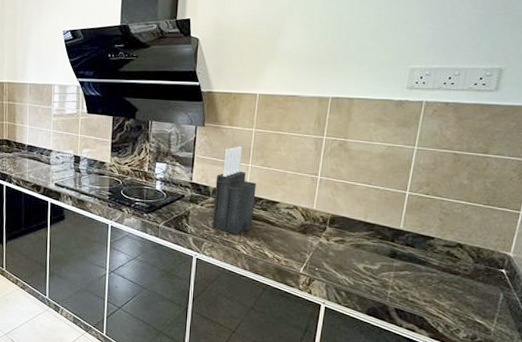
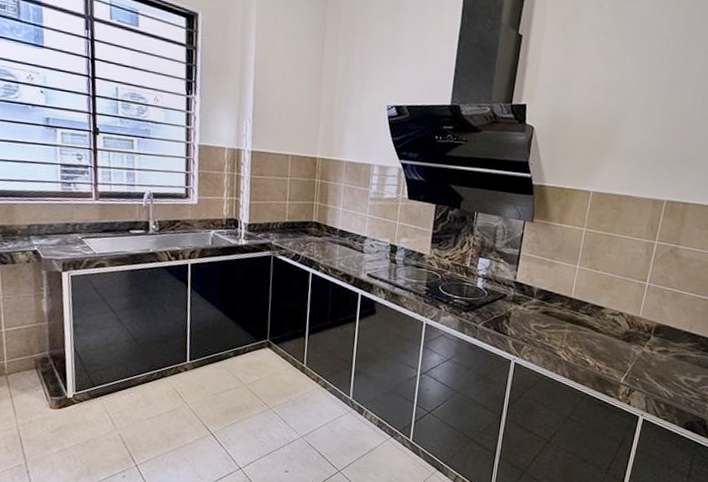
knife block: present [212,146,256,235] -> none [533,245,583,340]

